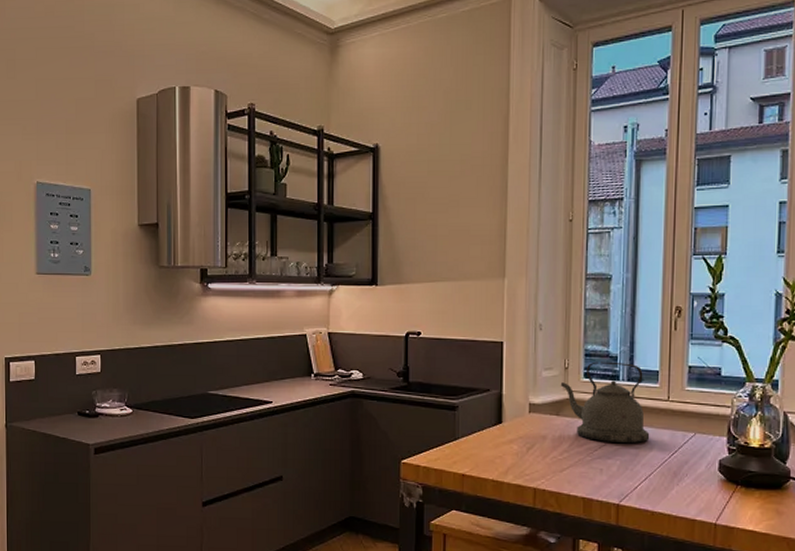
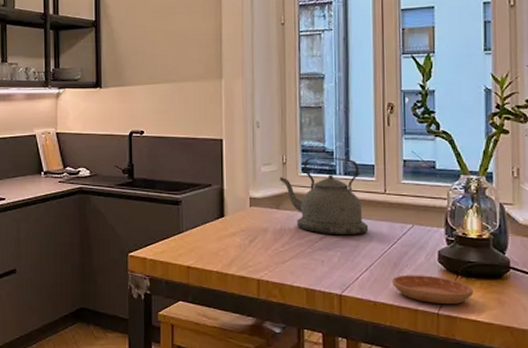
saucer: none [671,484,753,515] -> present [392,275,474,305]

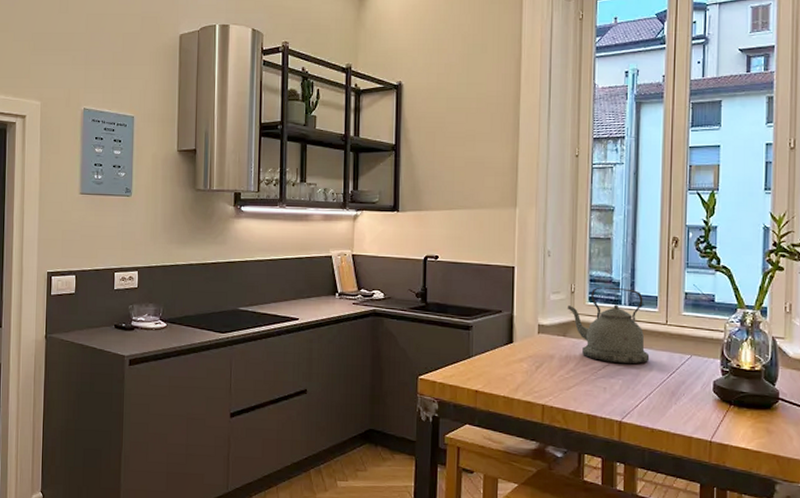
saucer: present [392,275,474,305] -> none [670,403,745,433]

